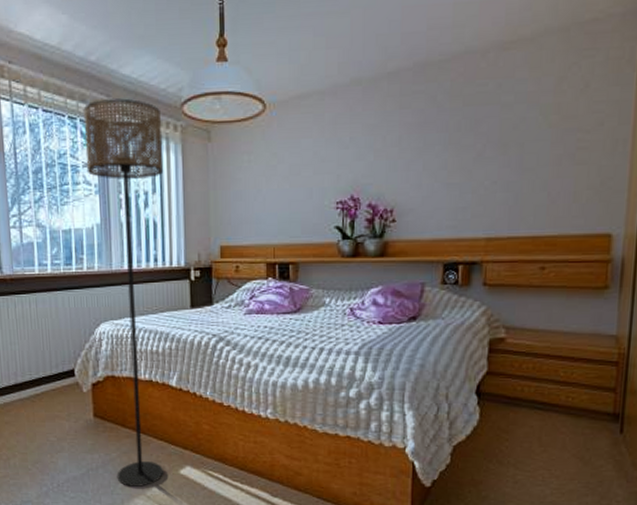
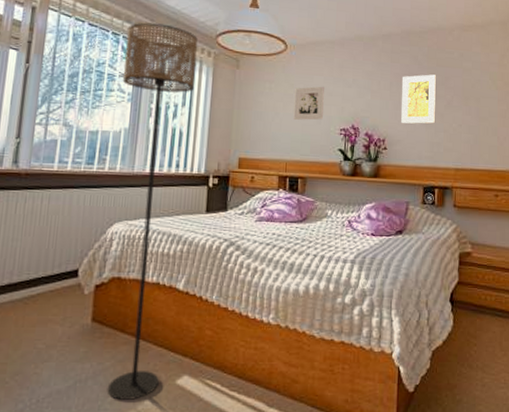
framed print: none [278,151,314,196] -> present [293,86,324,120]
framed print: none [414,118,463,187] -> present [401,74,437,124]

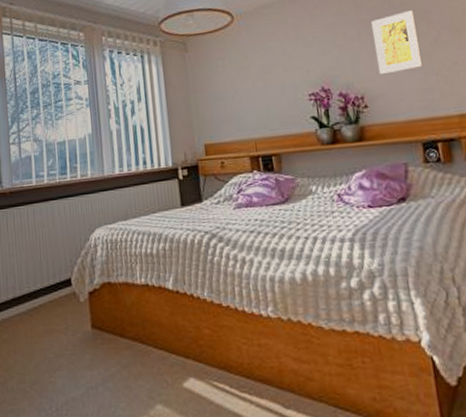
floor lamp: present [107,22,198,400] -> none [73,23,166,406]
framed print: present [293,86,324,120] -> none [250,51,287,94]

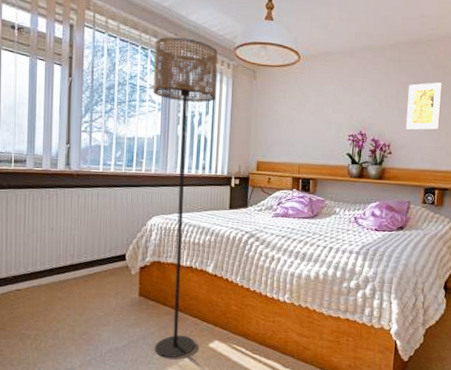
floor lamp: none [73,23,166,406] -> present [152,37,218,357]

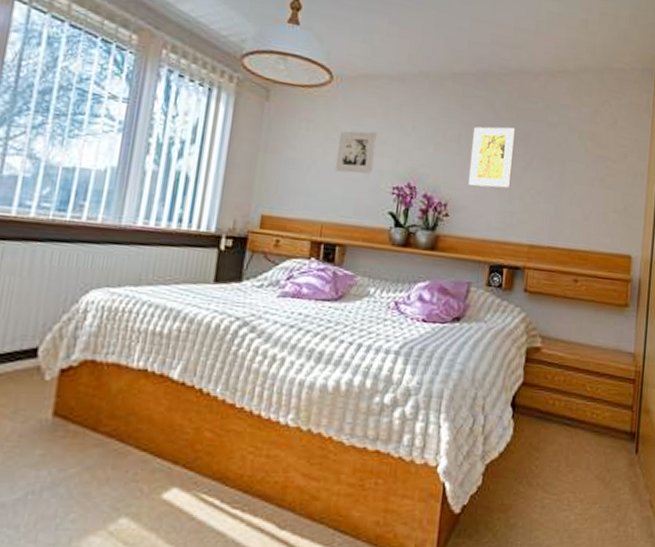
floor lamp: present [152,37,218,357] -> none [69,29,217,517]
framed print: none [306,95,335,127] -> present [334,131,377,174]

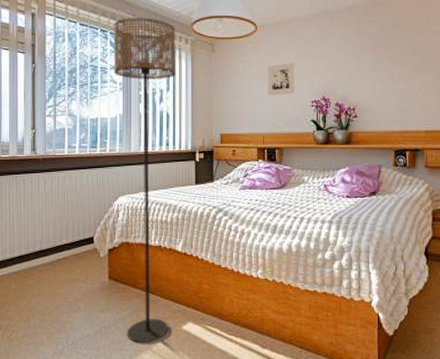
floor lamp: none [69,29,217,517] -> present [113,18,176,342]
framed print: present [469,126,515,189] -> none [369,42,404,91]

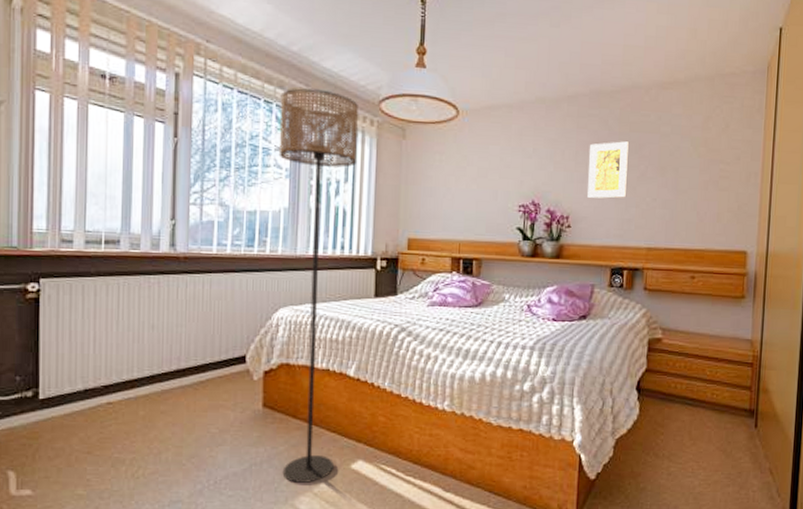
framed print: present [267,62,295,95] -> none [467,157,501,196]
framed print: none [369,42,404,91] -> present [588,141,629,198]

